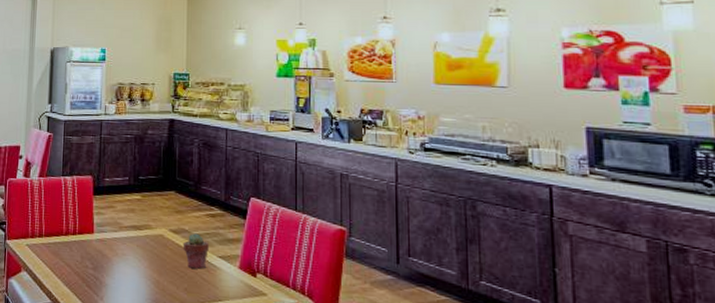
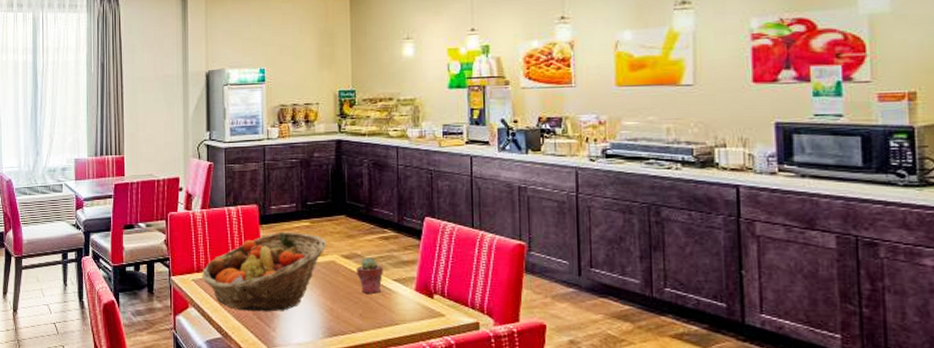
fruit basket: none [35,203,156,281] -> present [202,231,327,312]

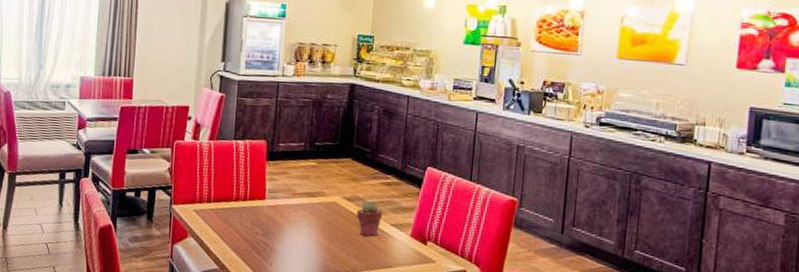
fruit basket: present [202,231,327,312] -> none [203,169,331,247]

